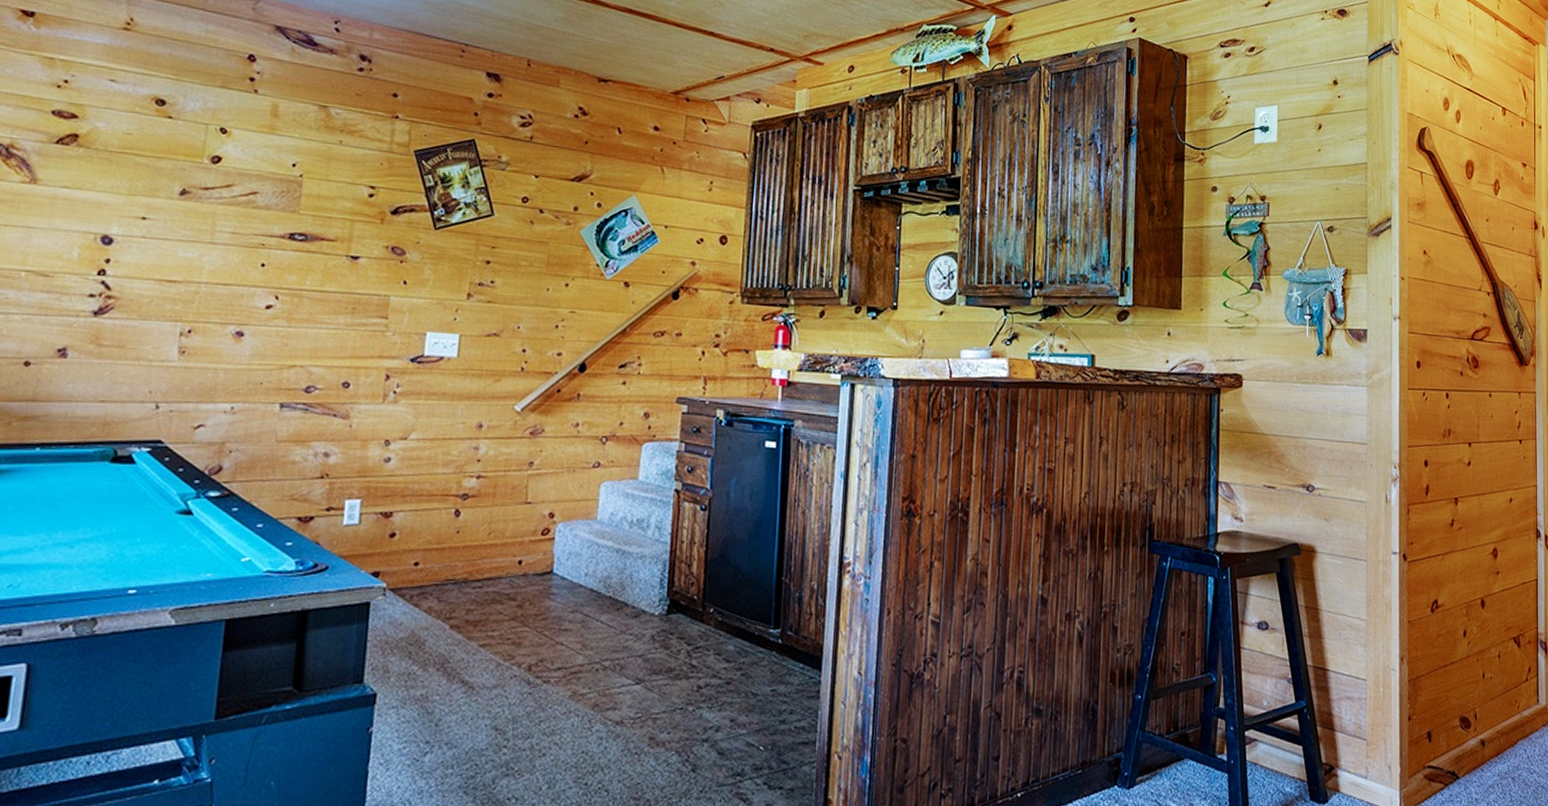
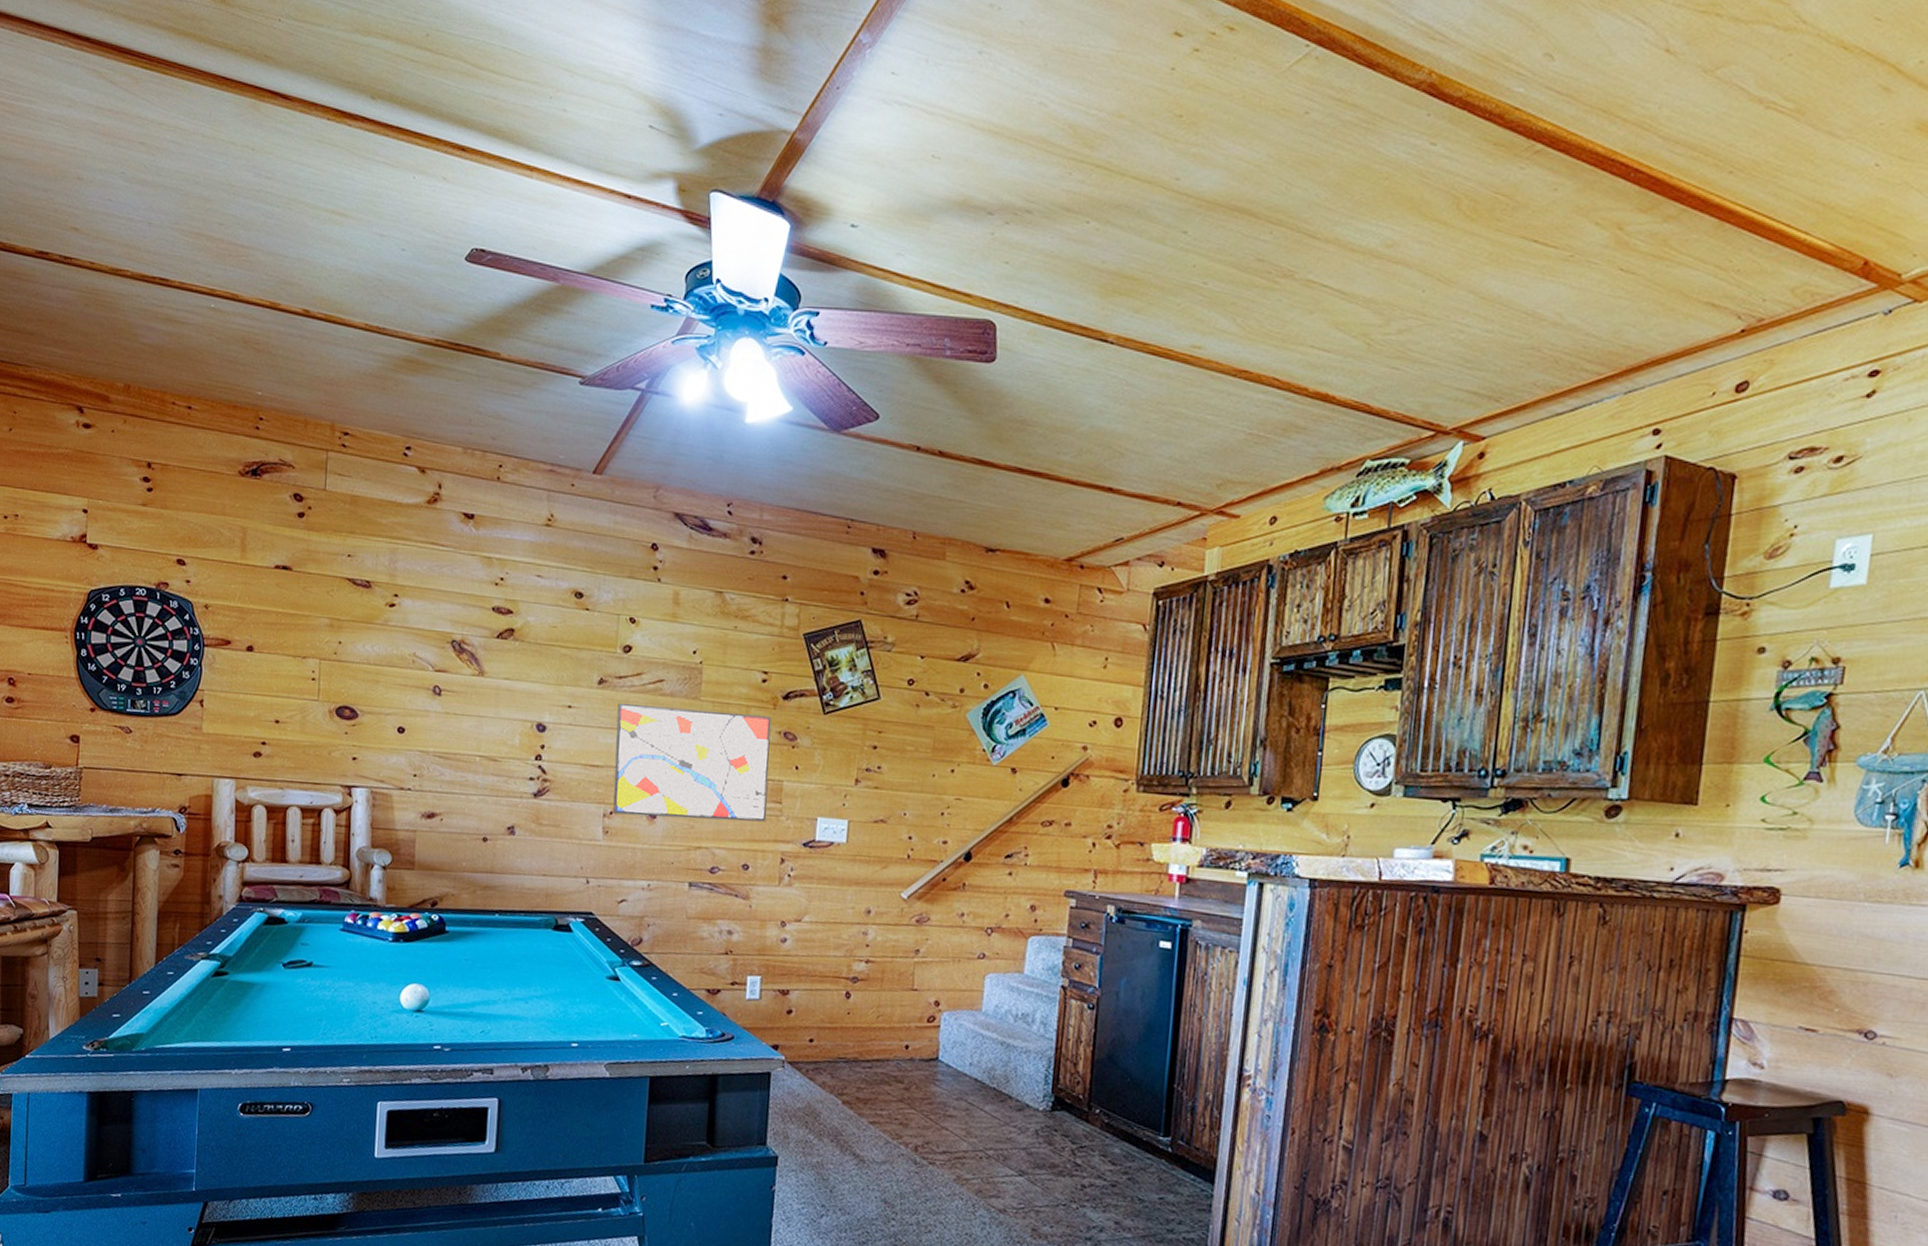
wall art: none [192,214,379,338] -> present [613,702,772,822]

